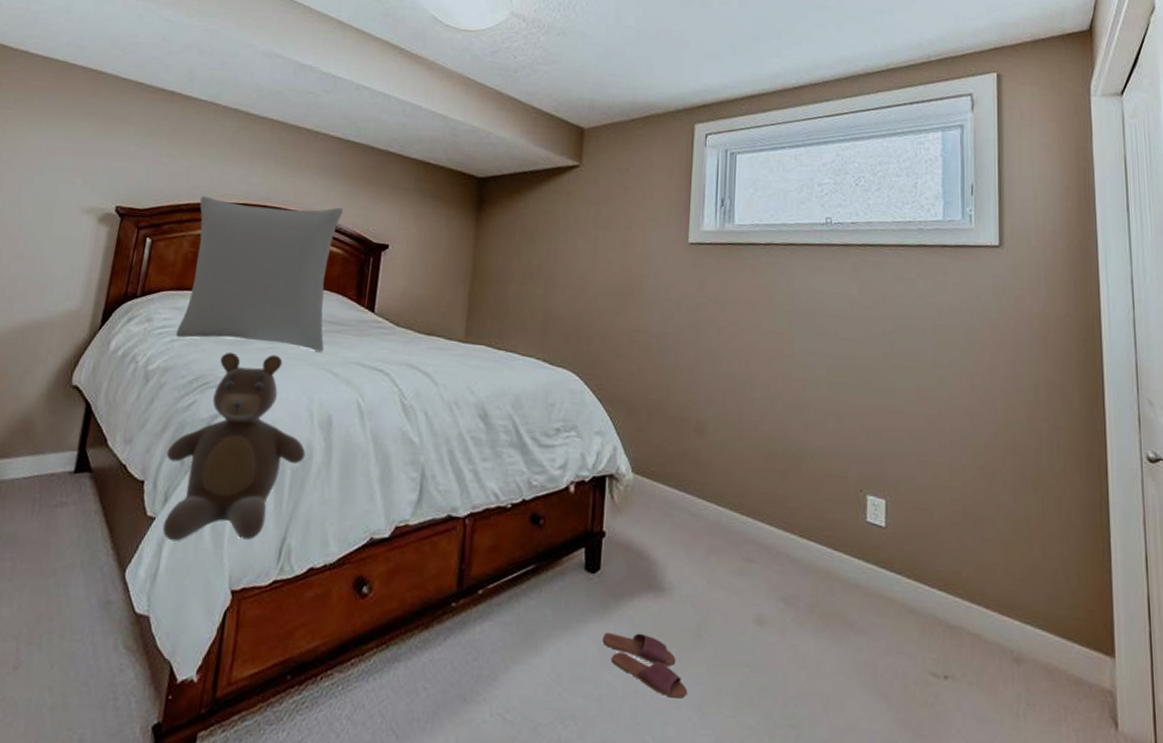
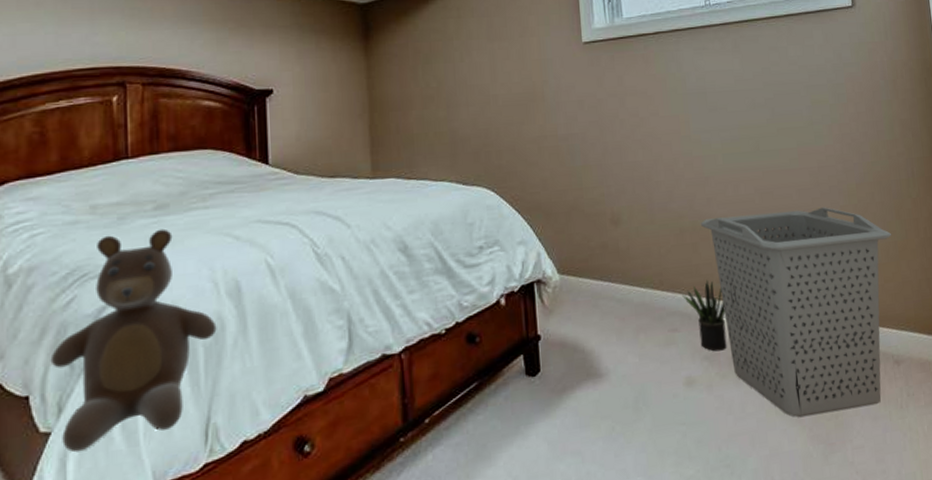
pillow: present [175,196,343,352] -> none [35,56,218,232]
slippers: present [603,633,687,699] -> none [552,420,634,471]
potted plant: none [763,513,811,595] -> present [682,279,727,351]
laundry basket: none [793,448,1025,705] -> present [700,207,892,418]

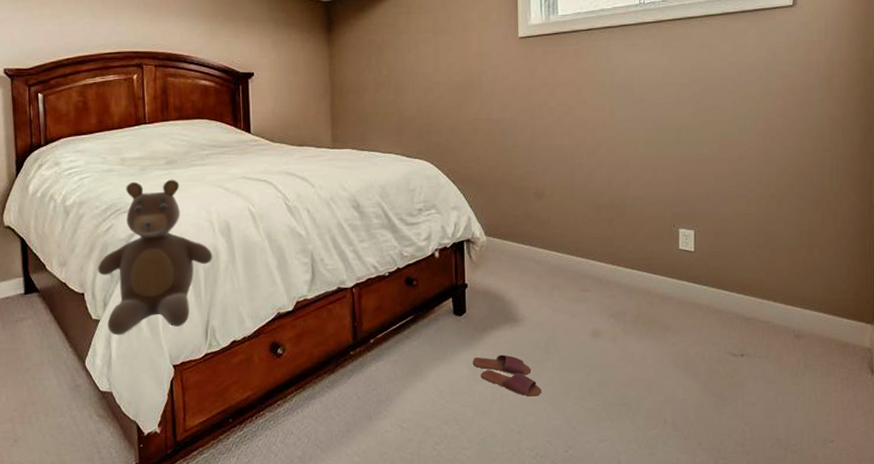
slippers: none [552,420,634,471] -> present [473,354,541,397]
potted plant: present [682,279,727,351] -> none [595,250,634,311]
laundry basket: present [700,207,892,418] -> none [617,194,808,373]

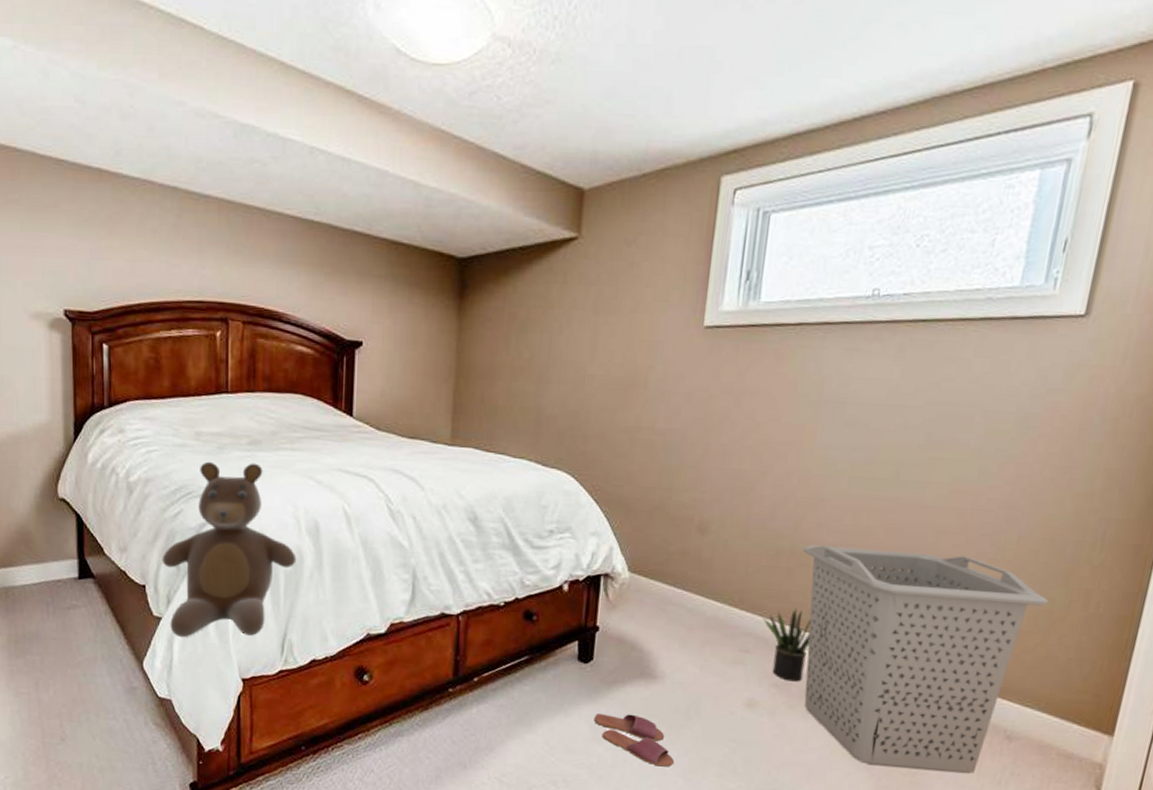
potted plant: none [595,250,634,311] -> present [763,608,811,682]
laundry basket: none [617,194,808,373] -> present [802,545,1050,774]

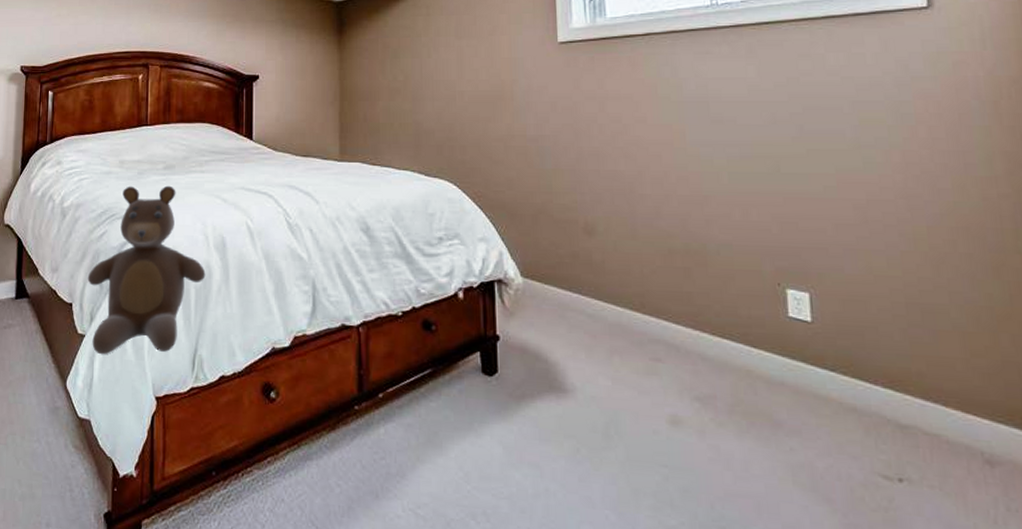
slippers: present [595,714,674,767] -> none [508,433,601,498]
potted plant: present [763,608,811,682] -> none [669,310,727,395]
laundry basket: present [802,545,1050,774] -> none [695,243,986,510]

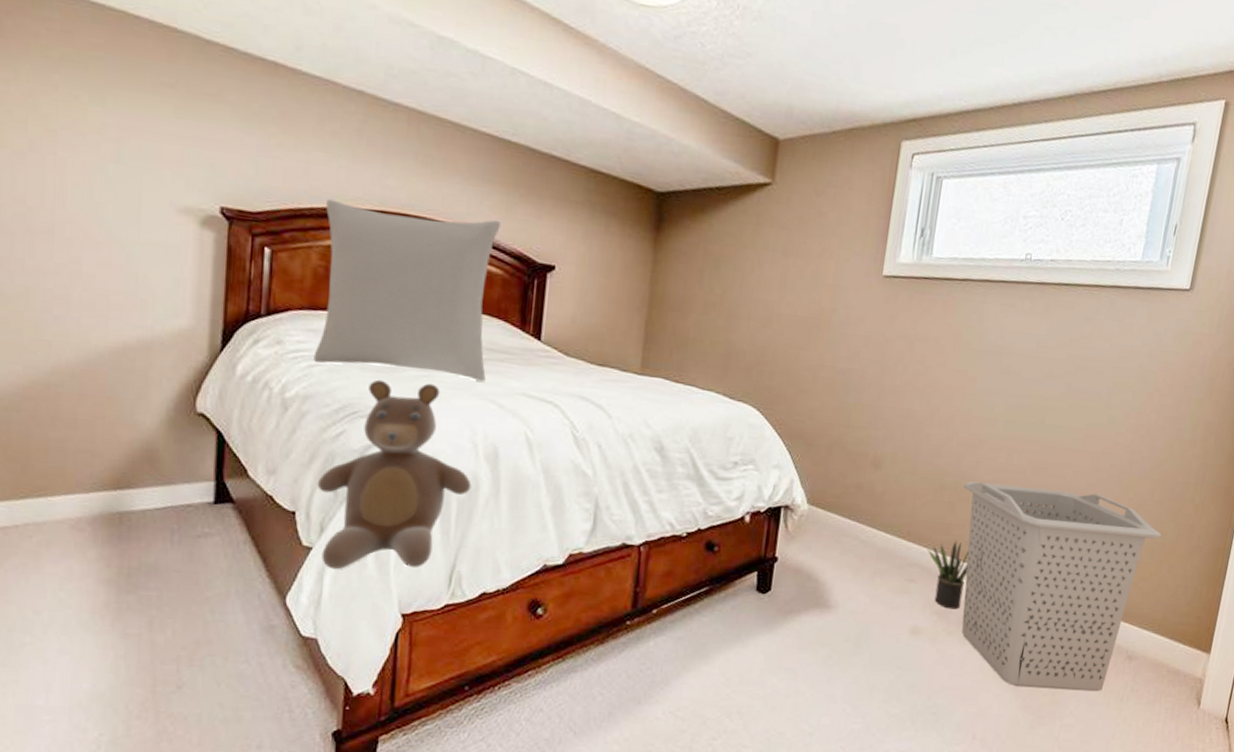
pillow: none [83,45,214,180] -> present [313,199,501,381]
potted plant: none [669,310,727,395] -> present [927,539,969,610]
laundry basket: none [695,243,986,510] -> present [961,481,1162,692]

